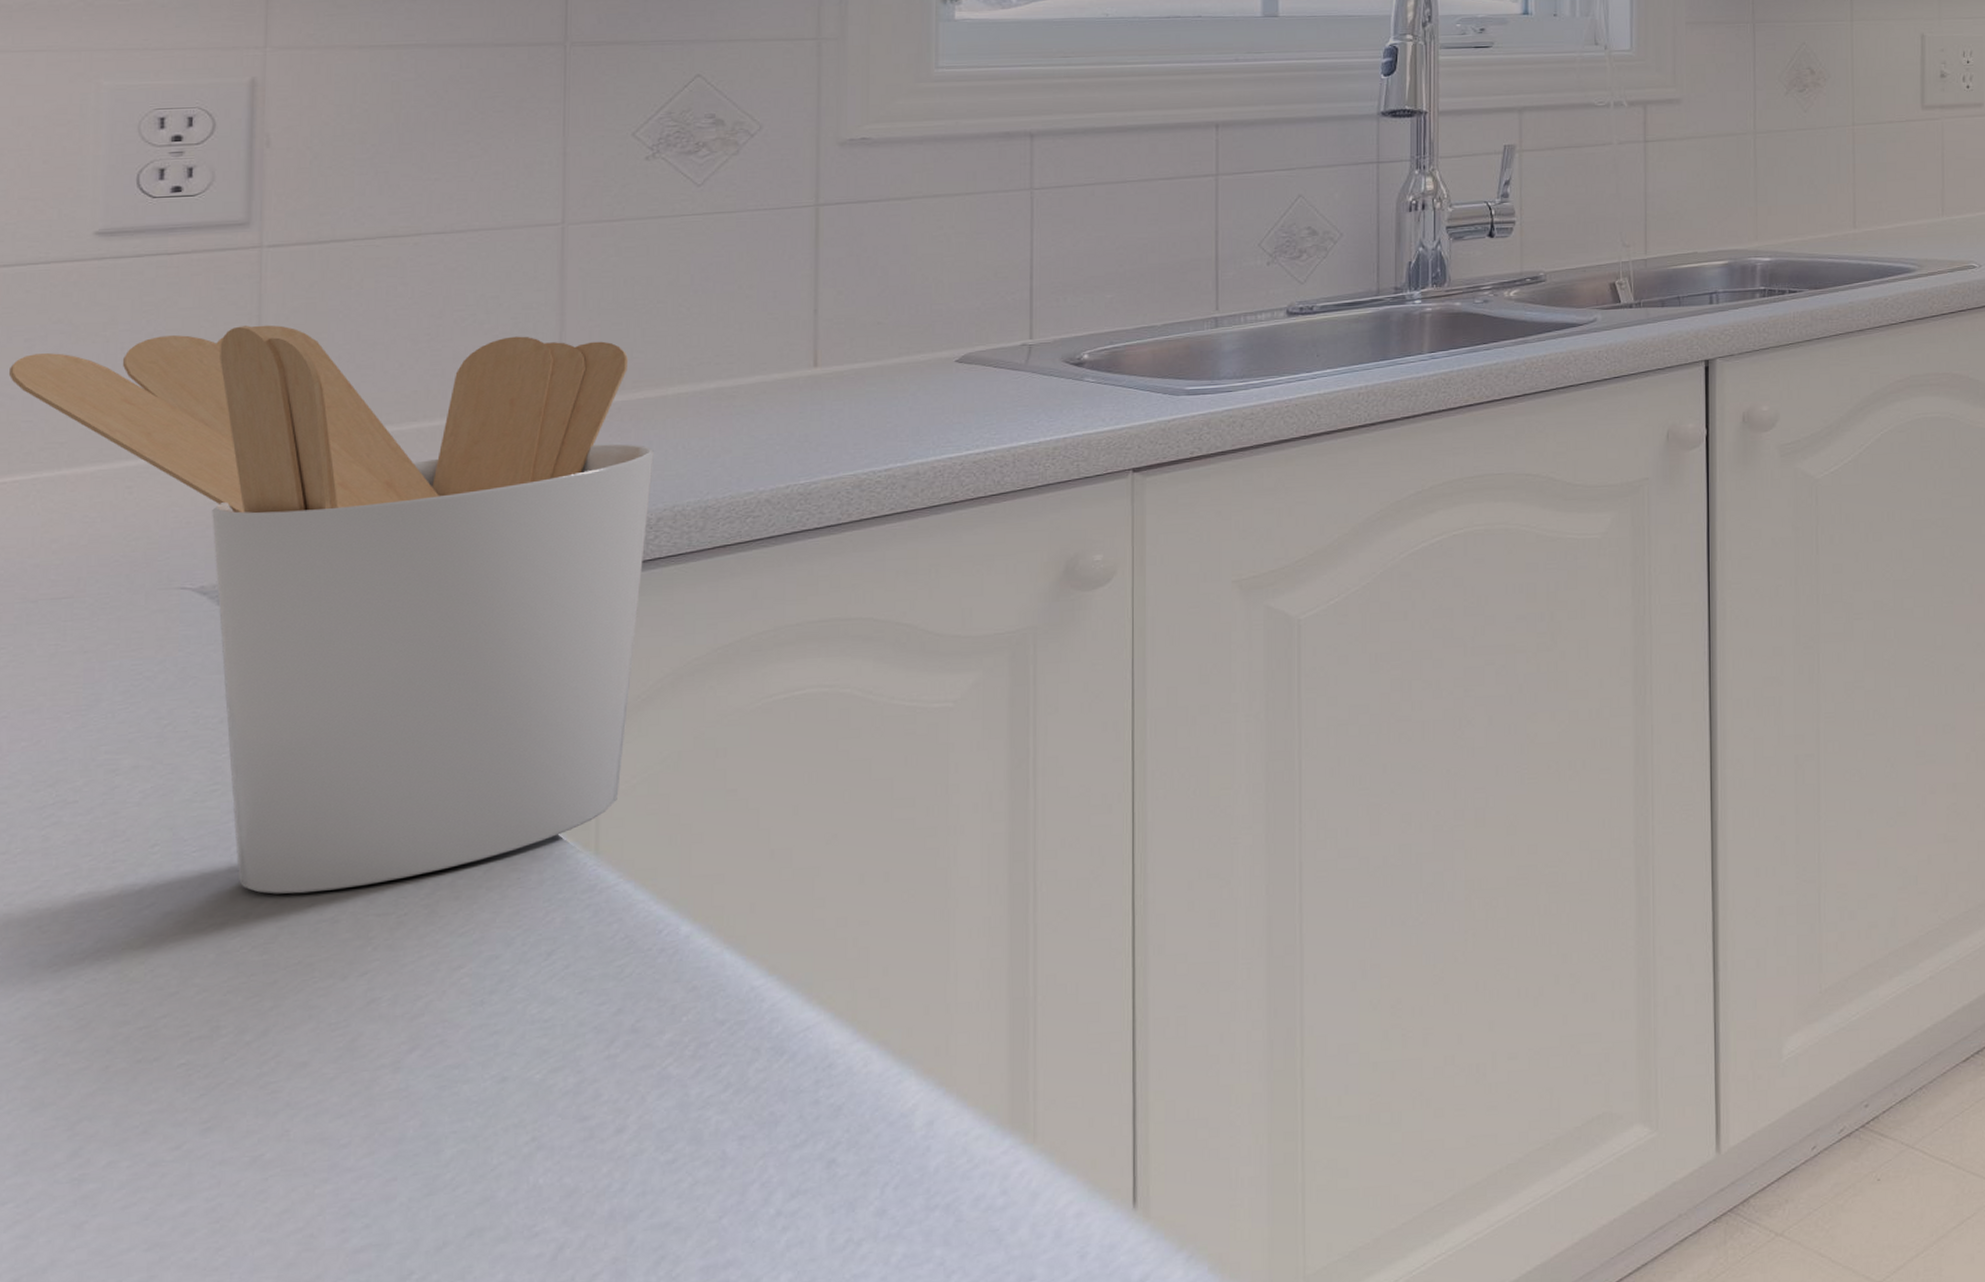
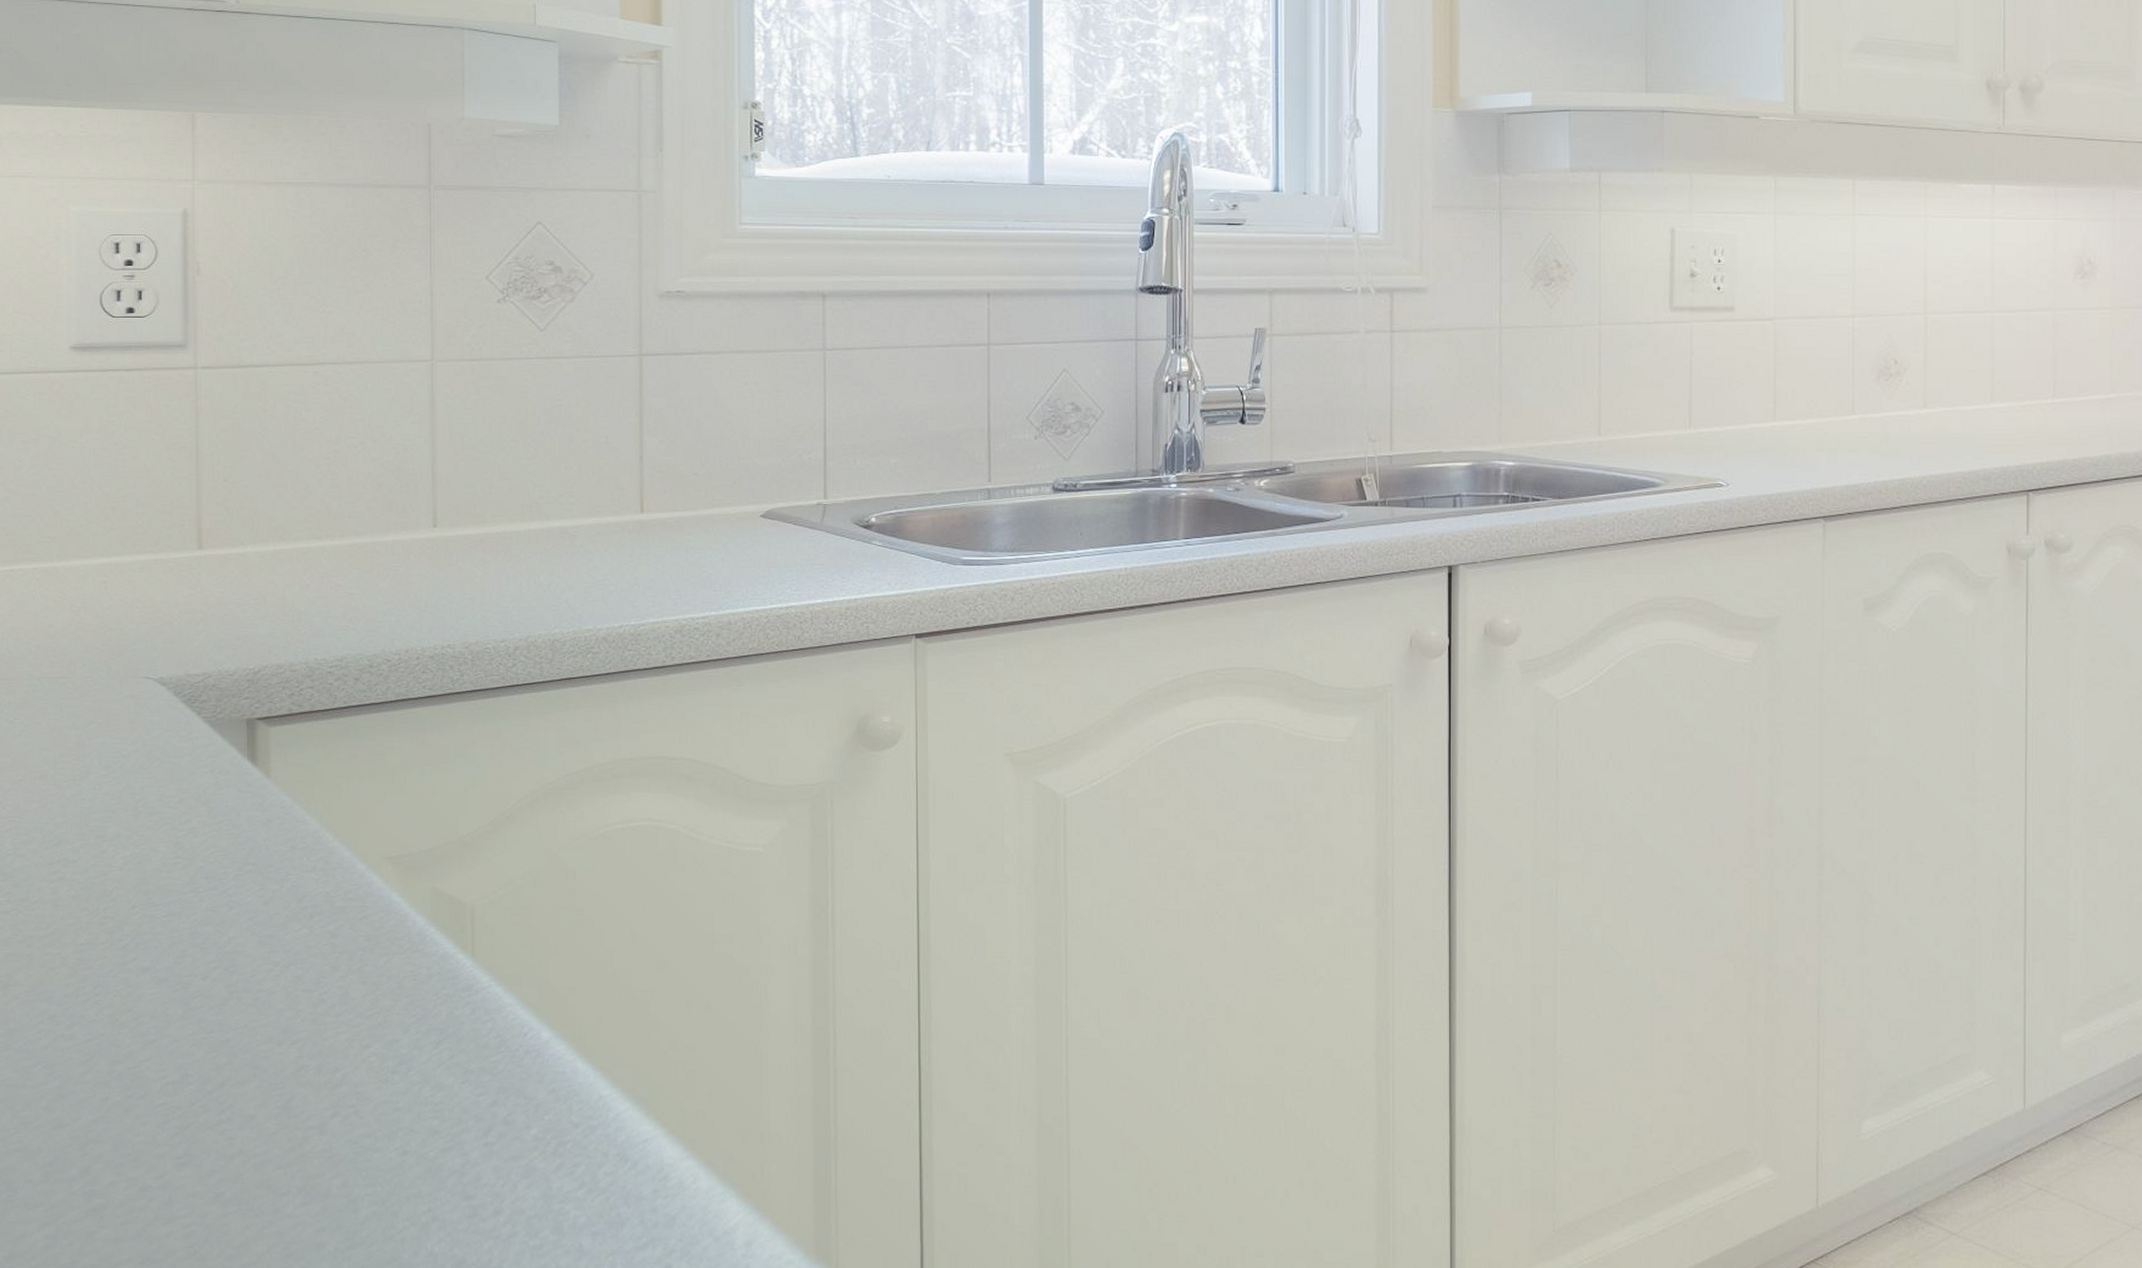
utensil holder: present [9,325,654,894] -> none [12,440,510,964]

